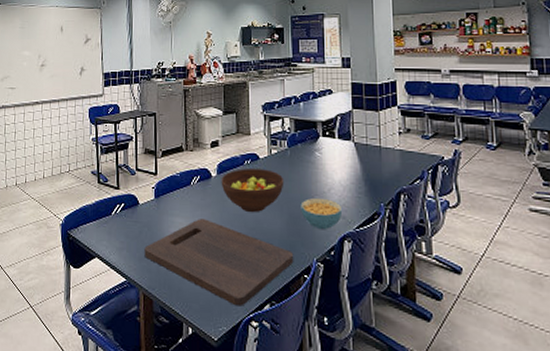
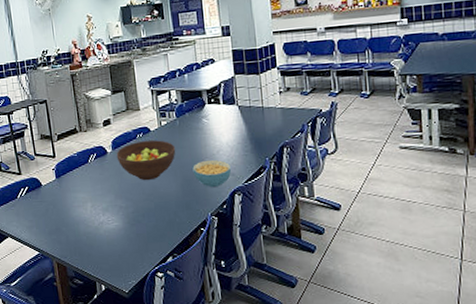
cutting board: present [144,219,294,306] -> none [52,191,191,262]

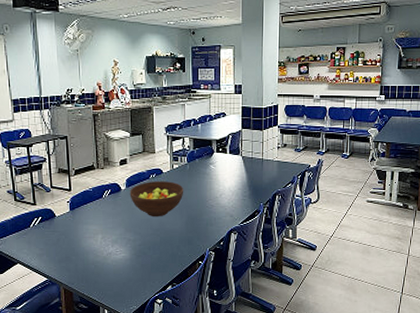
cereal bowl: present [192,159,231,188] -> none [197,202,230,227]

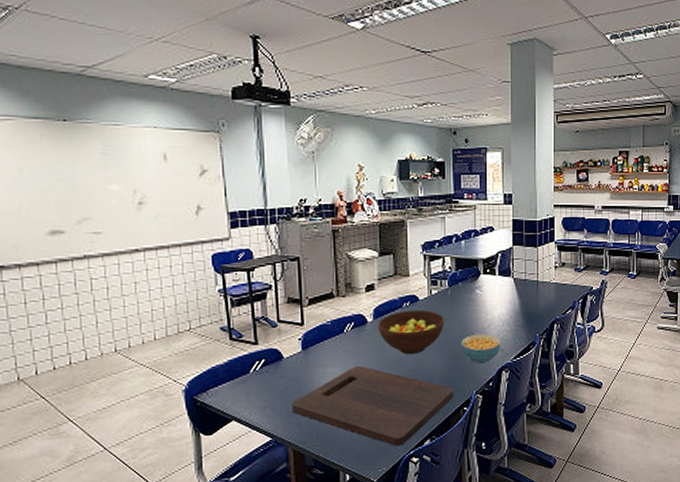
cutting board: none [63,225,191,290] -> present [292,366,454,446]
cereal bowl: none [197,202,230,227] -> present [461,333,500,364]

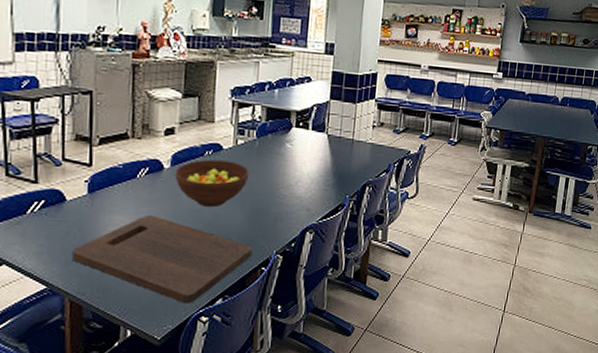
cereal bowl: present [461,333,500,364] -> none [264,190,307,223]

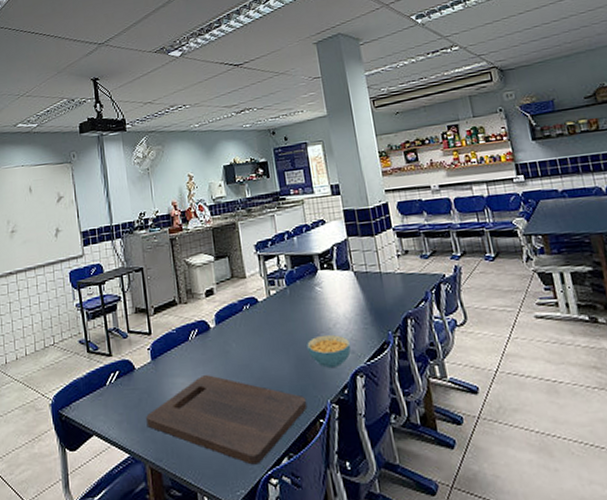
fruit bowl: present [175,160,250,208] -> none [220,312,288,362]
cereal bowl: none [264,190,307,223] -> present [307,334,351,369]

